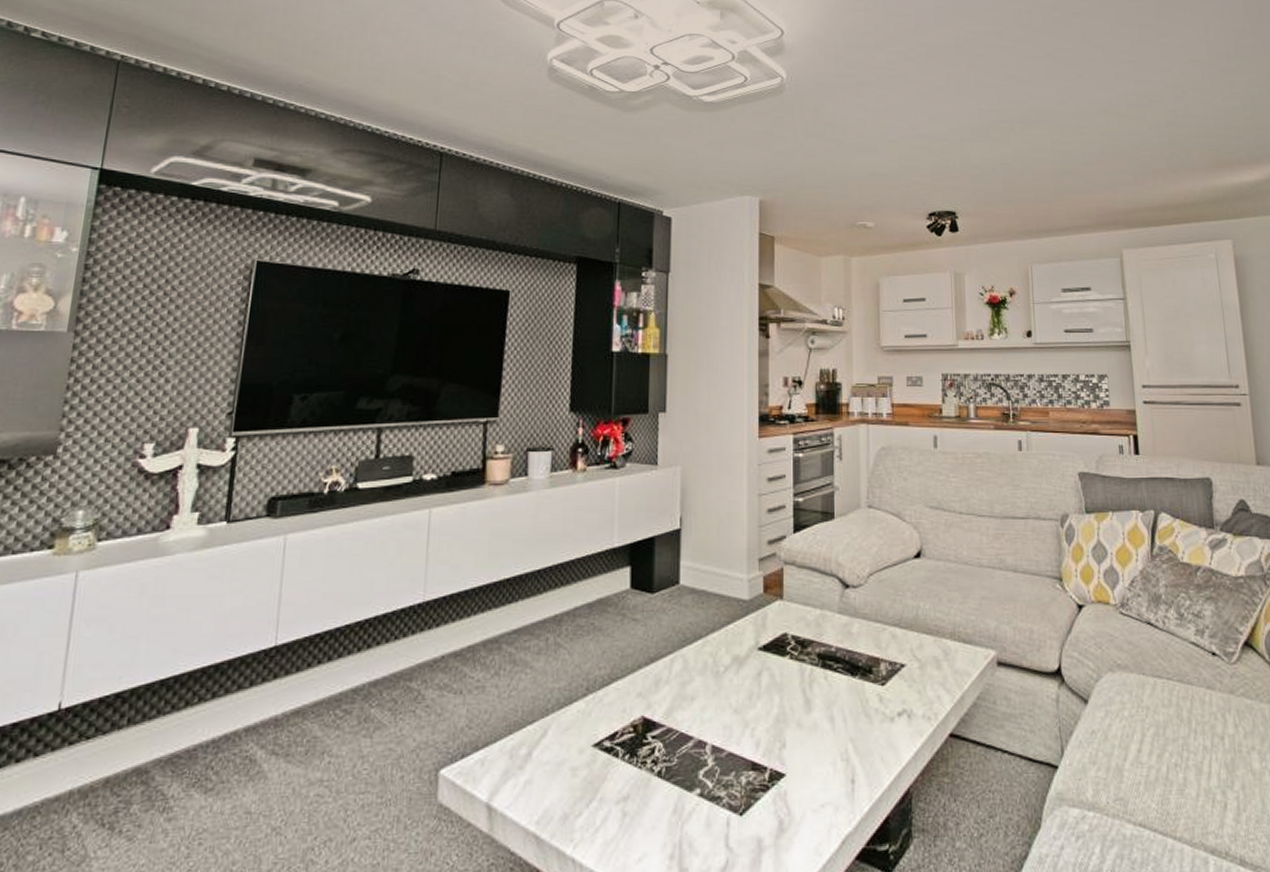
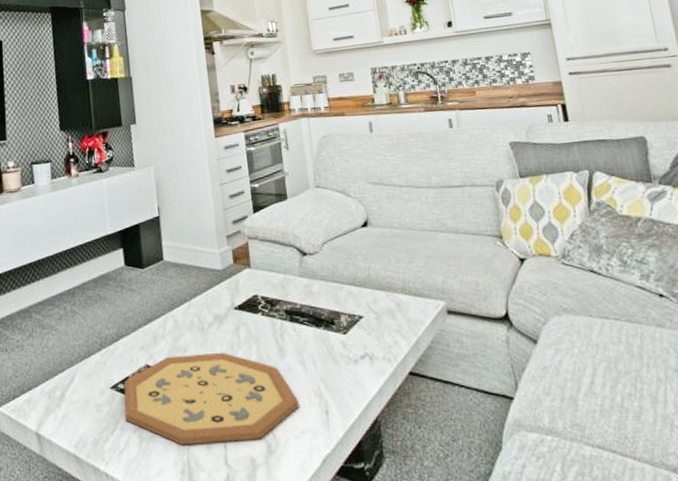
decorative tray: none [607,704,821,822] -> present [124,353,299,445]

